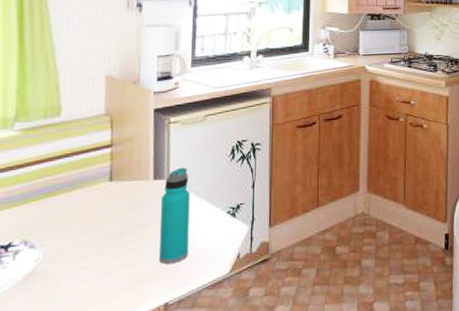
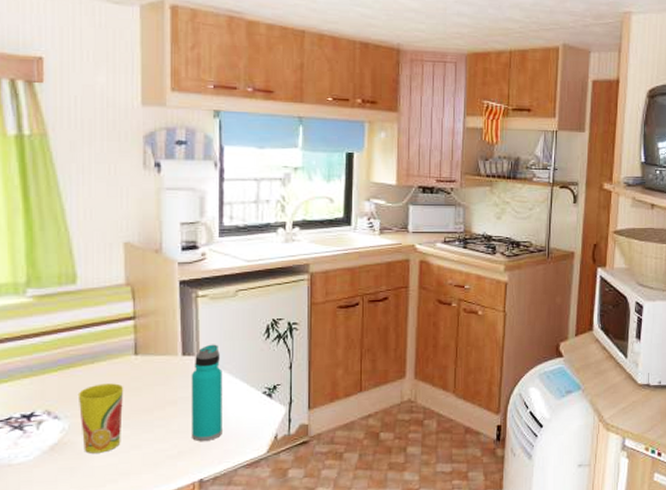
cup: none [54,210,98,282] -> present [77,383,124,453]

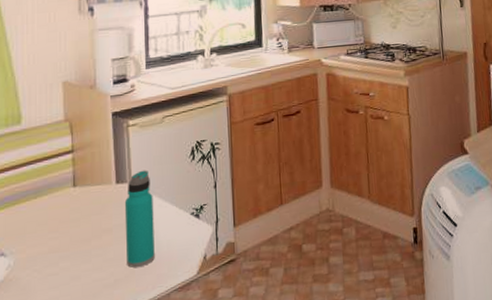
cup: present [77,383,124,453] -> none [22,216,64,288]

